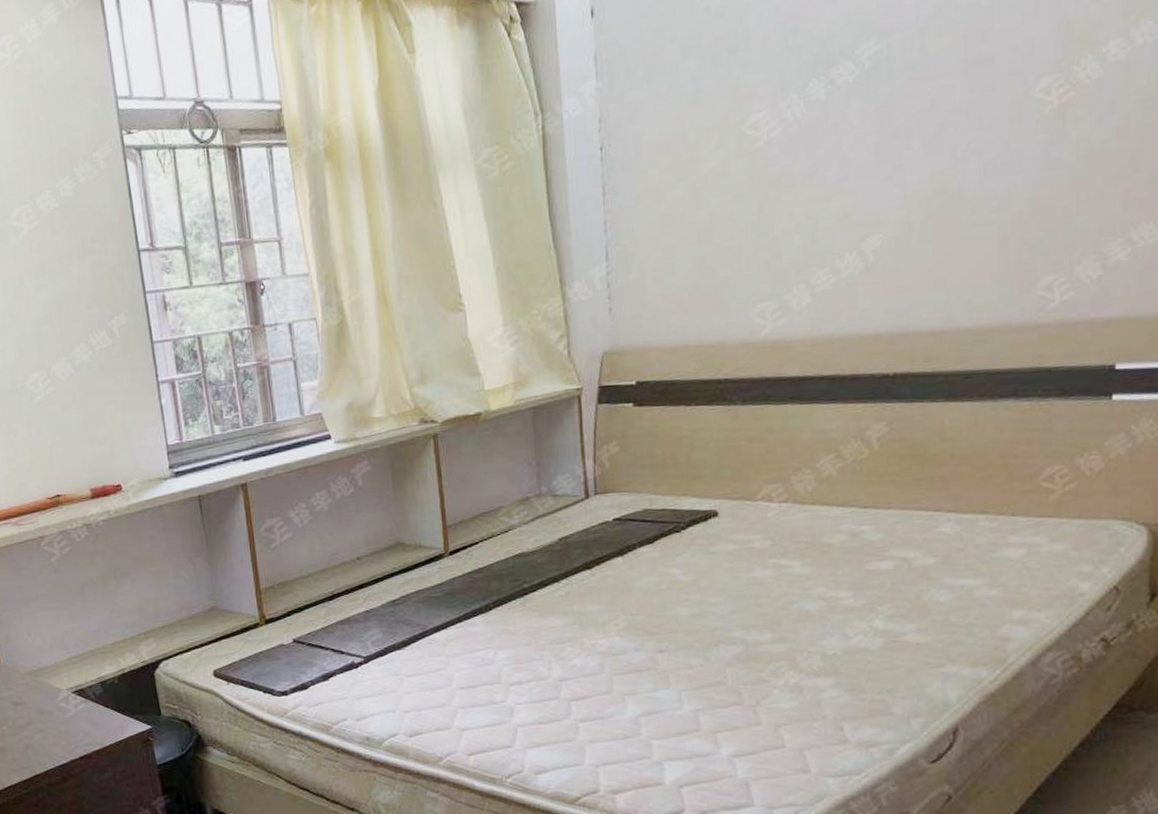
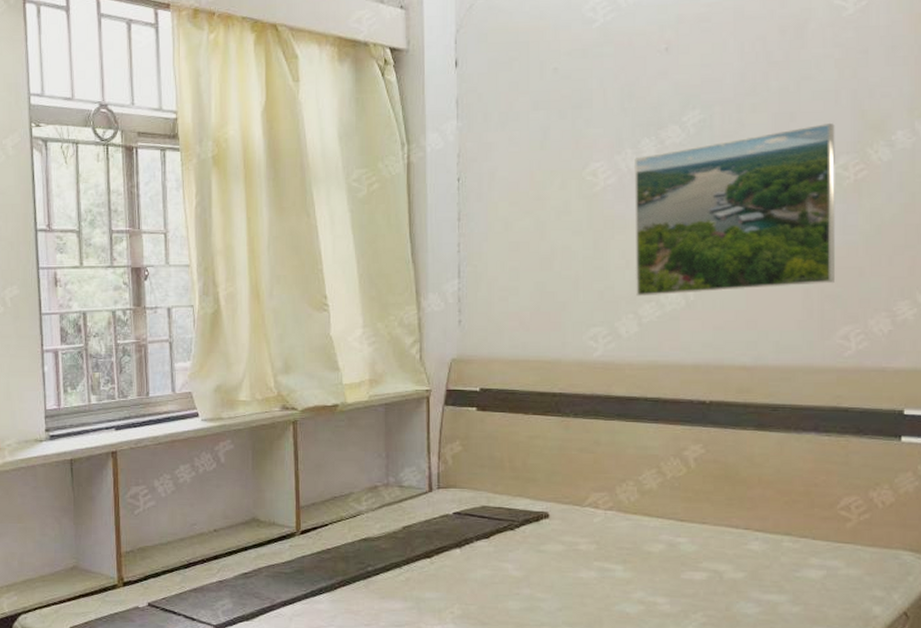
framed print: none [801,40,1036,263] -> present [634,123,836,297]

